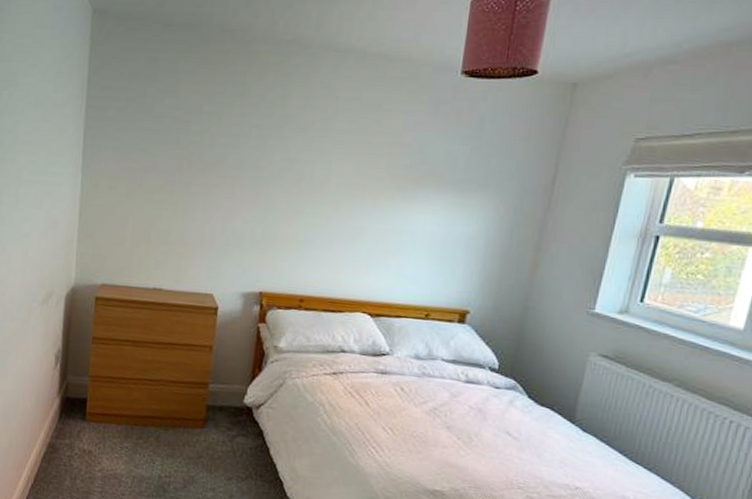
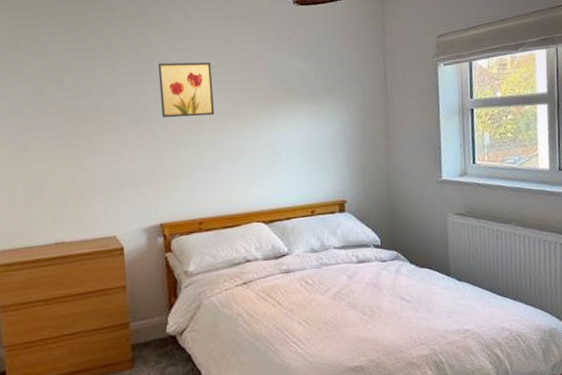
wall art: none [285,120,350,187] -> present [157,62,215,118]

